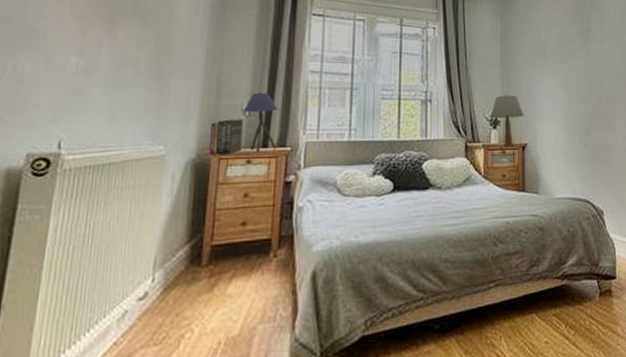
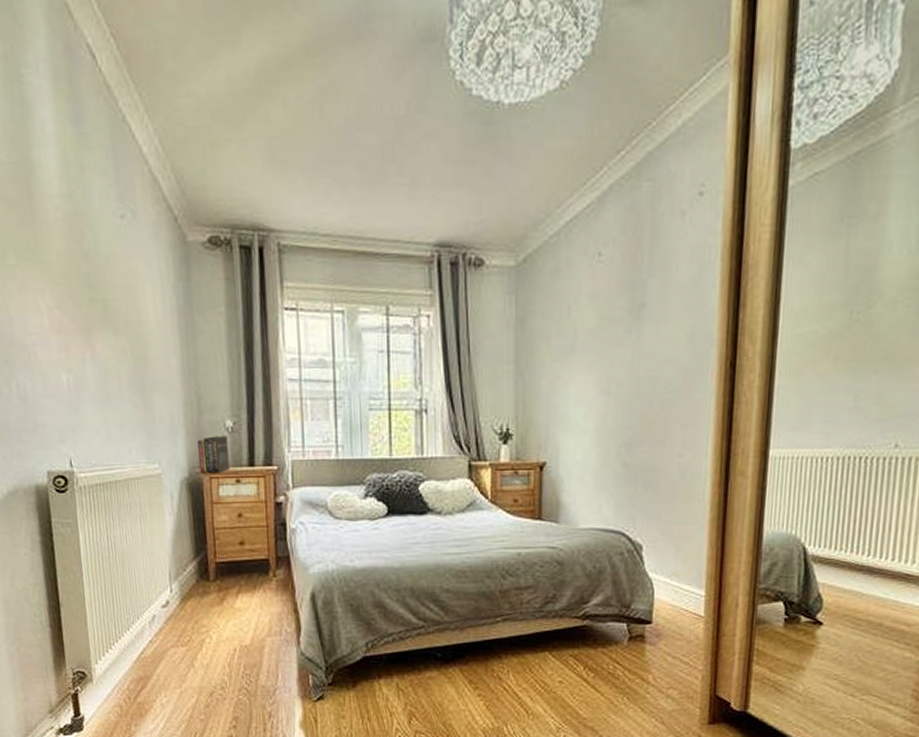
table lamp: present [242,91,279,153] -> none [225,404,264,472]
table lamp: present [490,95,524,148] -> none [500,401,544,467]

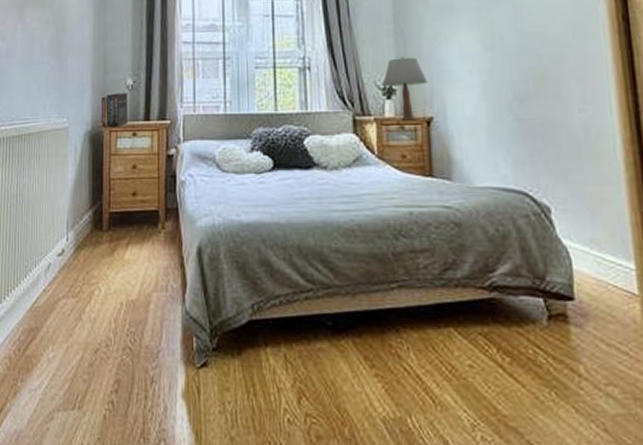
table lamp: none [500,401,544,467] -> present [383,57,428,122]

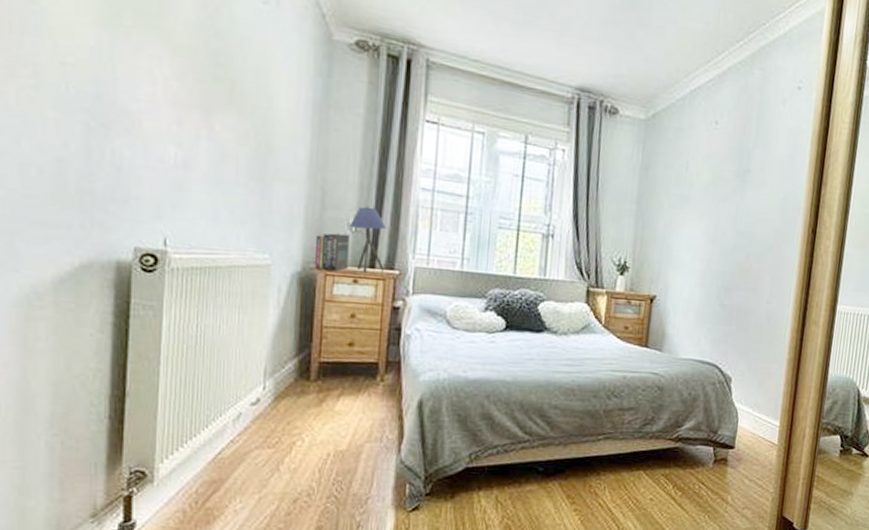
table lamp: none [126,64,158,126] -> present [348,205,387,273]
table lamp: present [383,57,428,122] -> none [618,238,657,298]

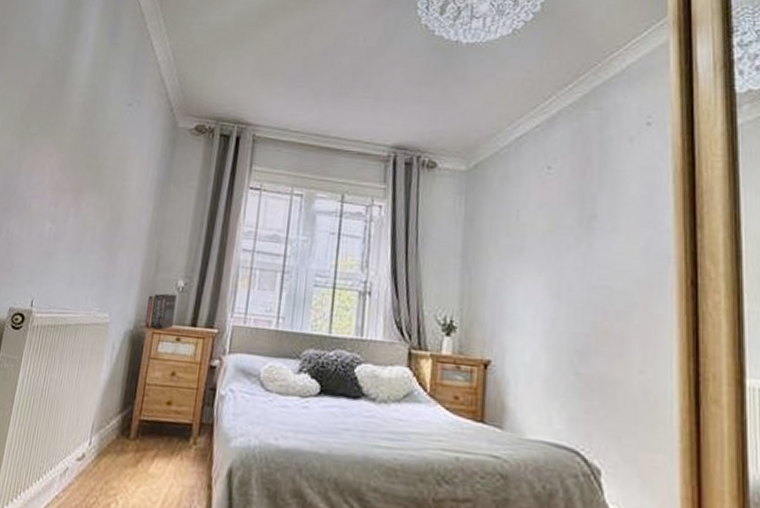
table lamp: present [348,205,387,273] -> none [176,267,210,331]

